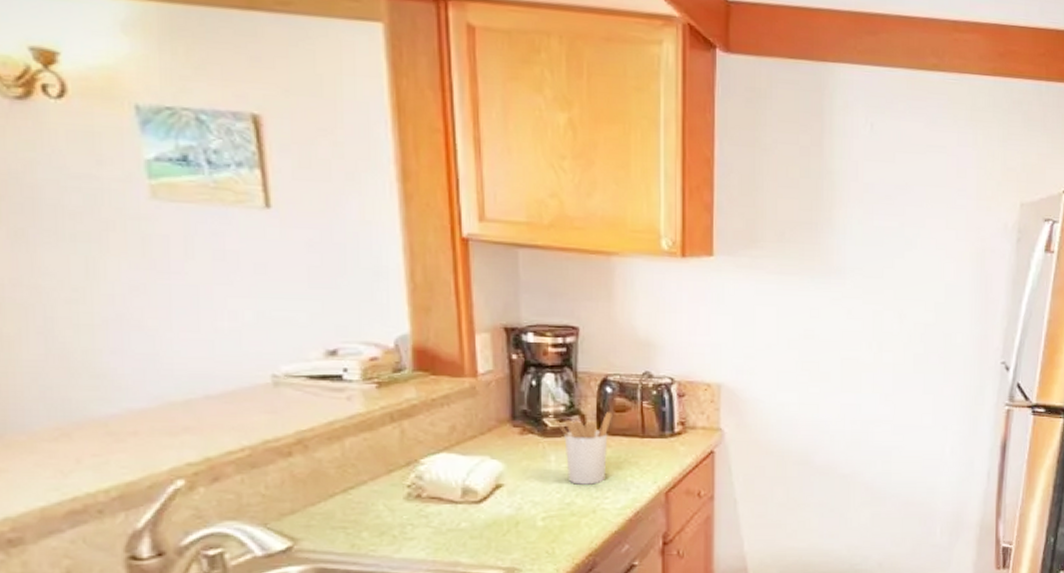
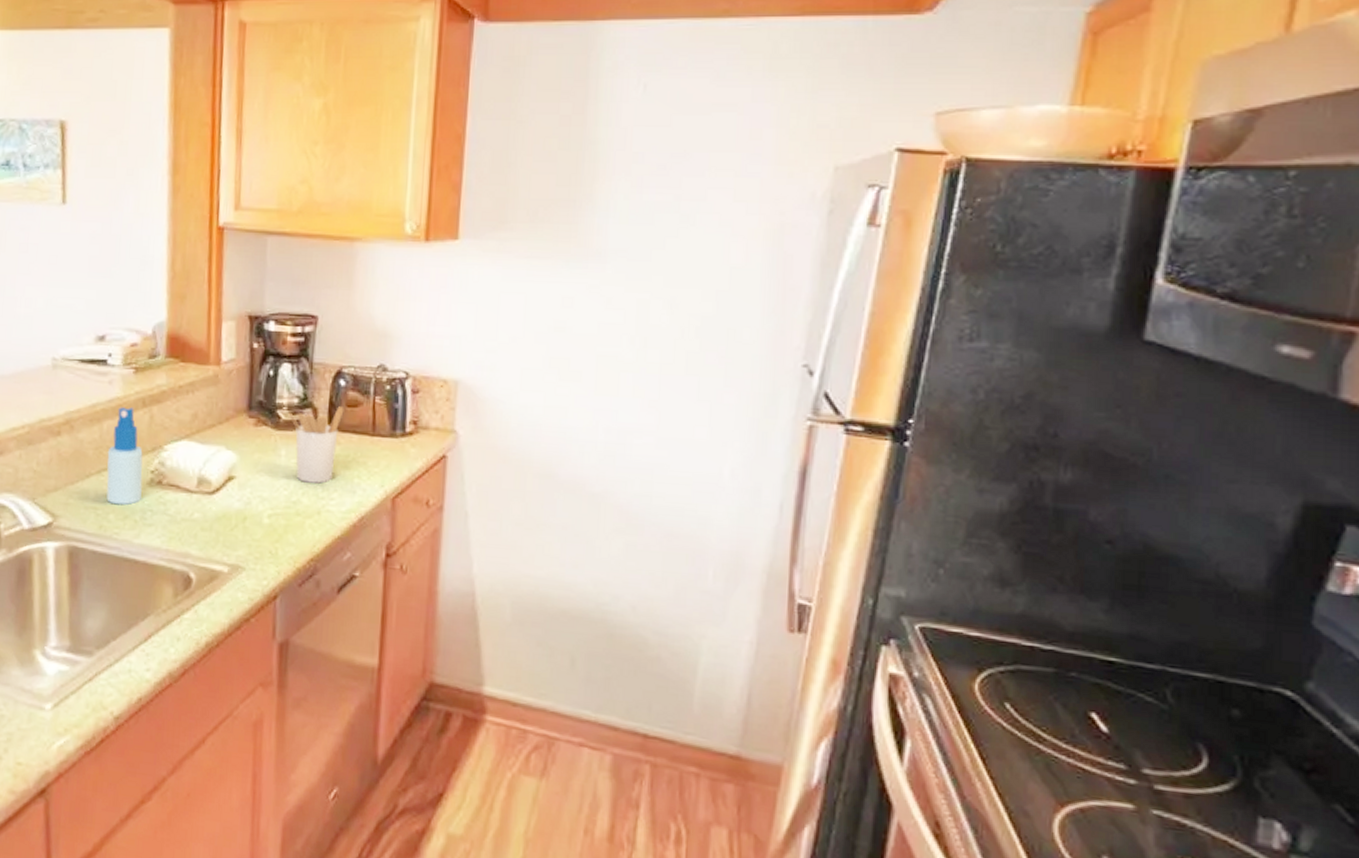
spray bottle: none [353,423,398,522] -> present [106,407,143,505]

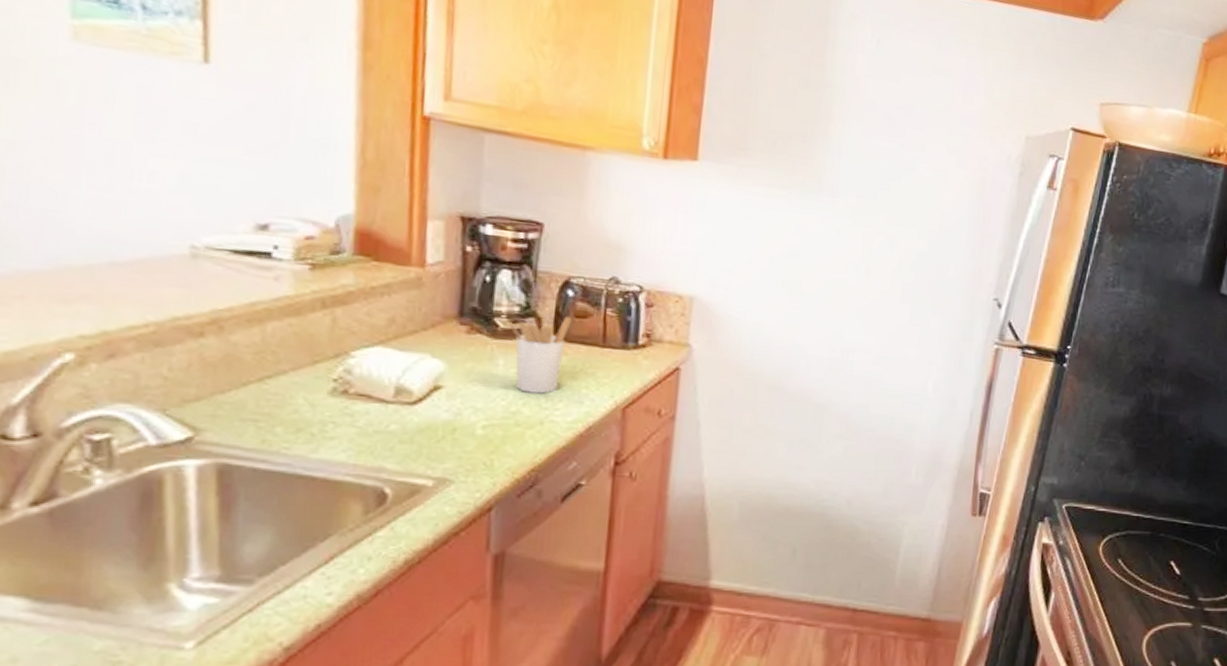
spray bottle: present [106,407,143,505] -> none [272,307,323,417]

